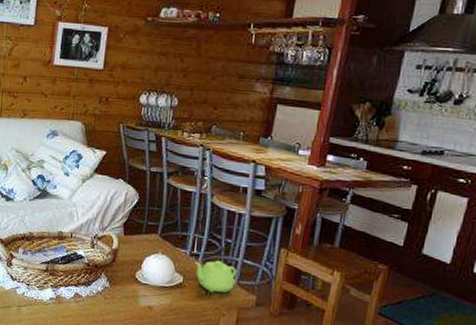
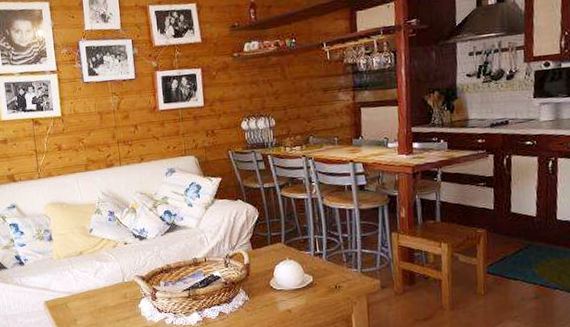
teapot: present [194,260,236,294] -> none [319,255,359,286]

